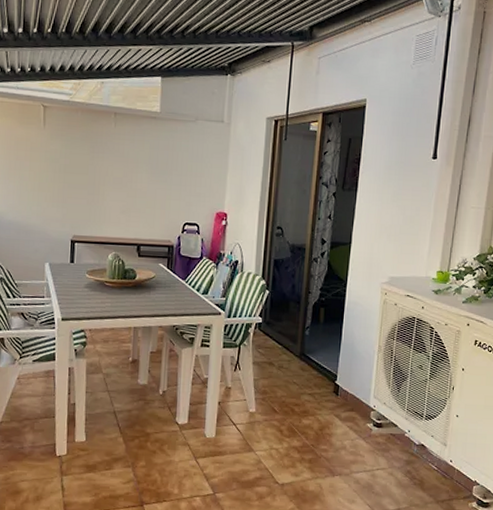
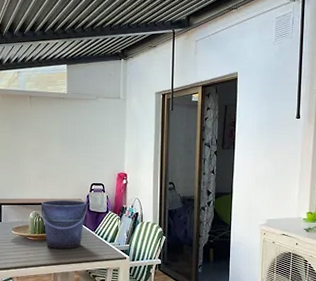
bucket: none [121,240,178,300] -> present [40,200,87,250]

